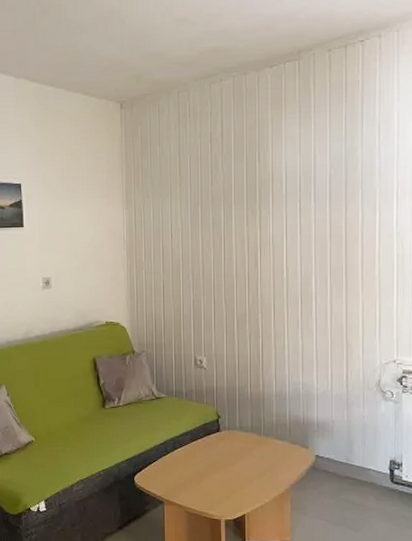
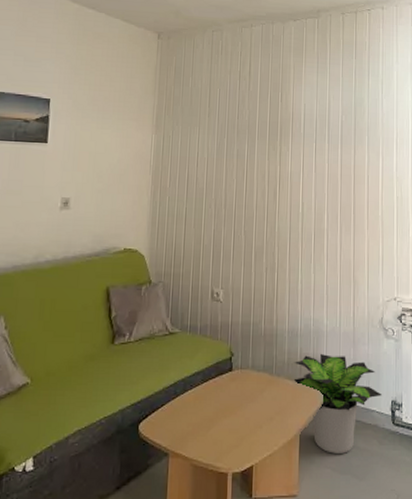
potted plant: none [283,415,379,507] -> present [293,353,382,454]

